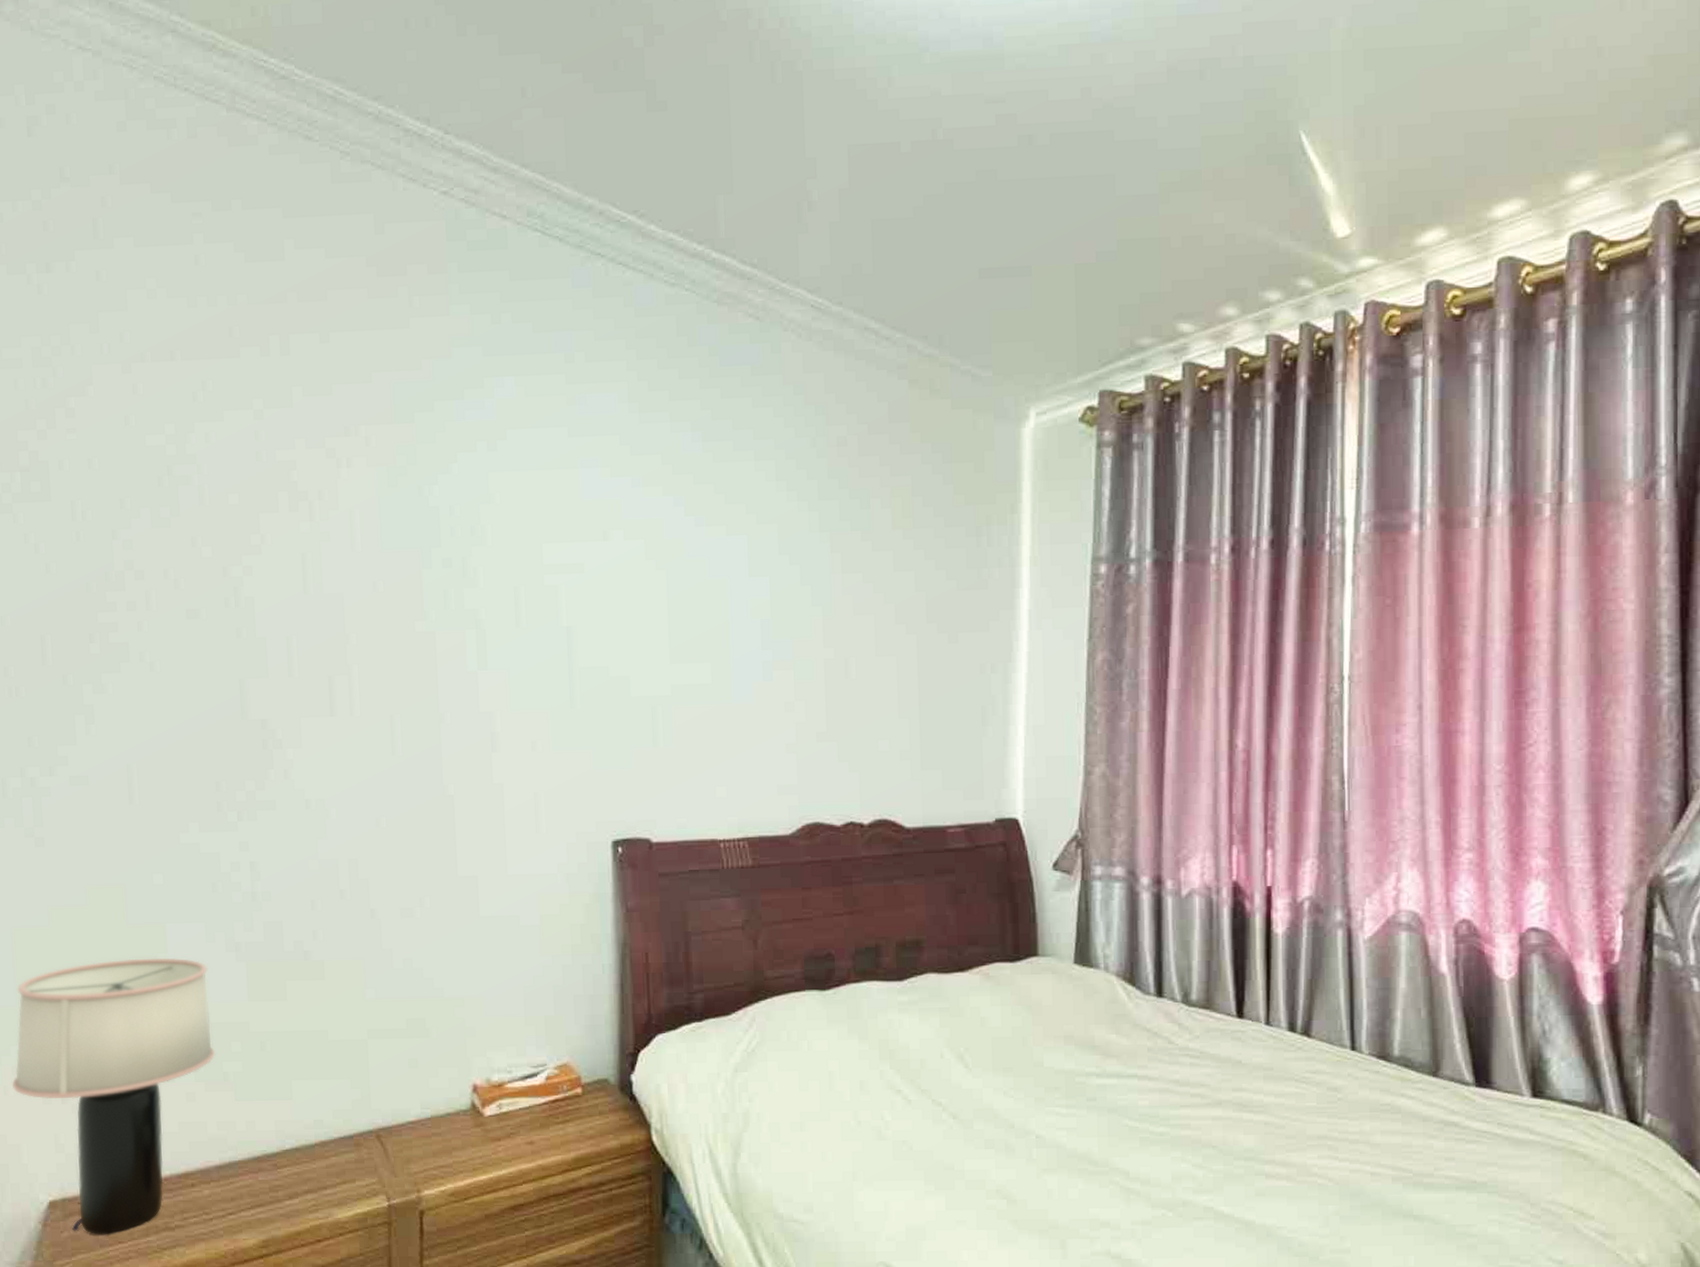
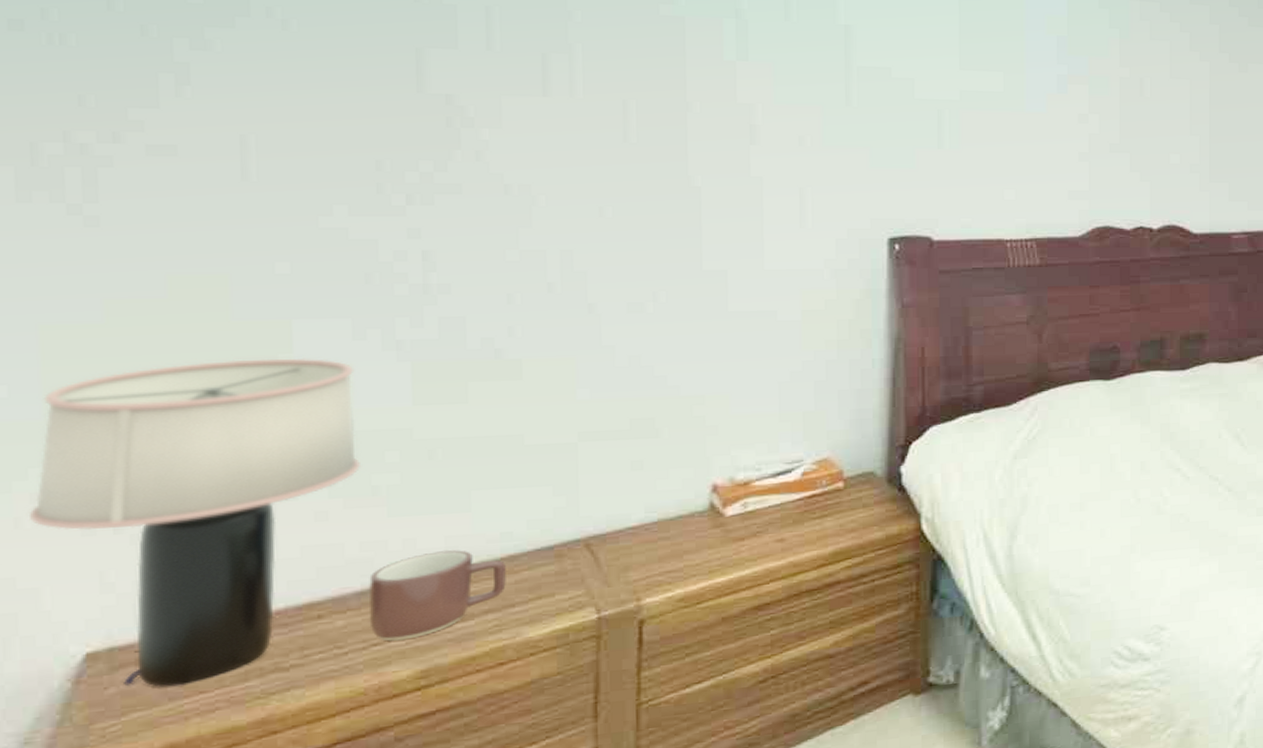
mug: none [224,1134,320,1212] -> present [369,550,506,642]

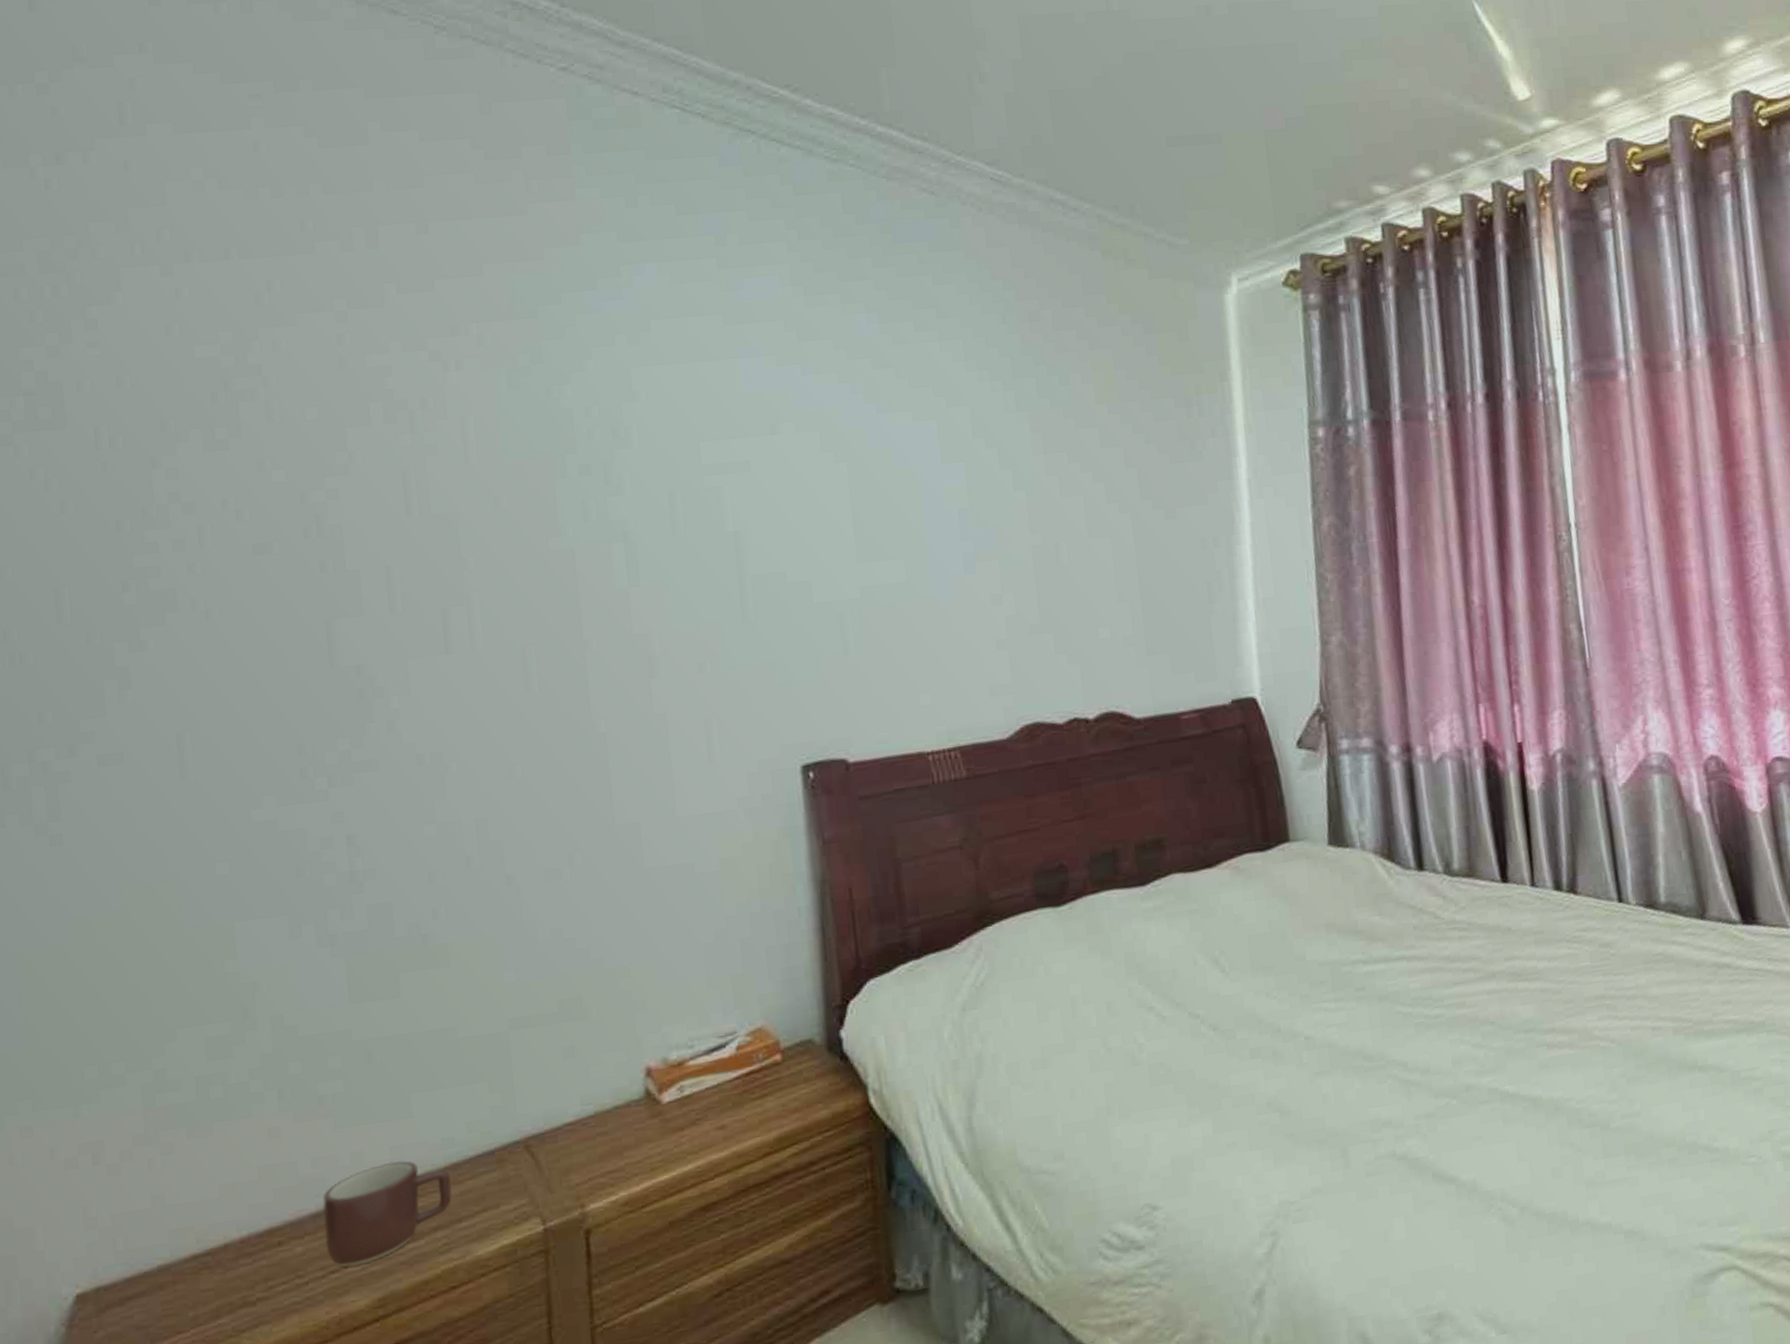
table lamp: present [30,358,362,687] -> none [21,962,307,1328]

